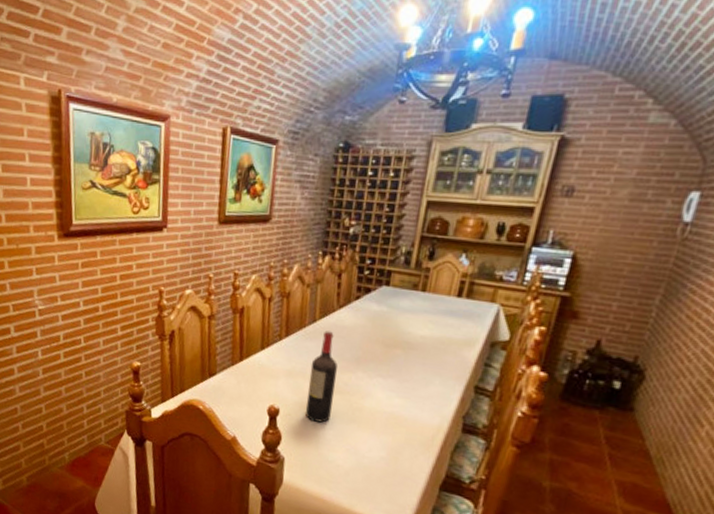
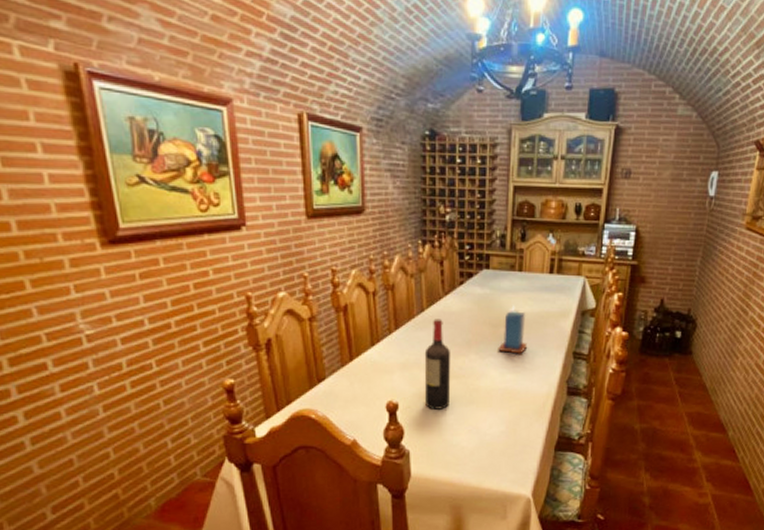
candle: none [388,327,423,380] -> present [498,305,527,354]

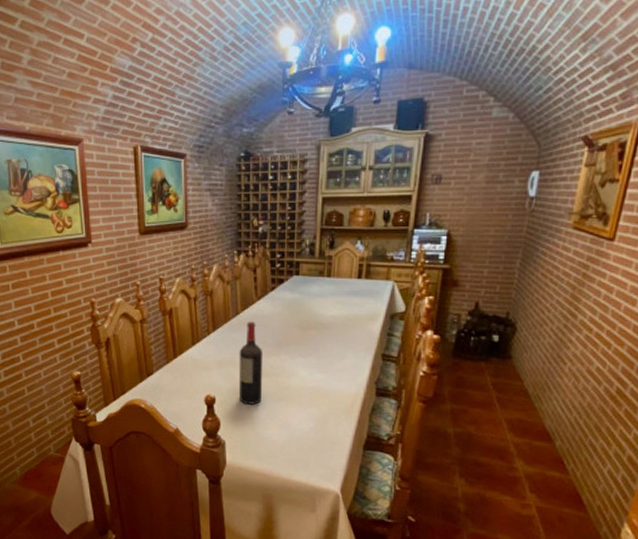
candle: present [498,305,527,354] -> none [307,309,335,355]

